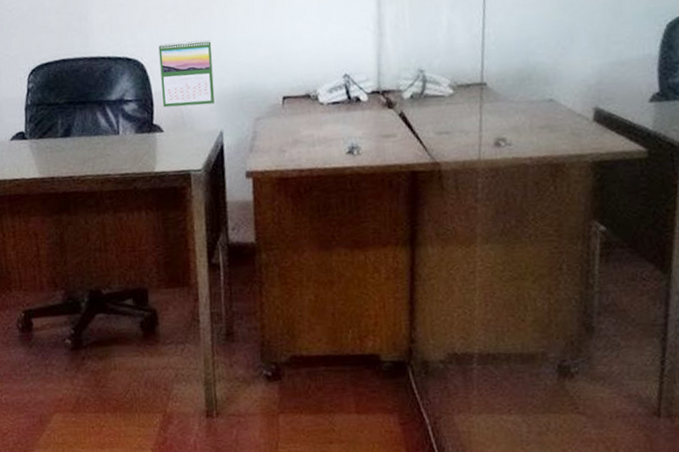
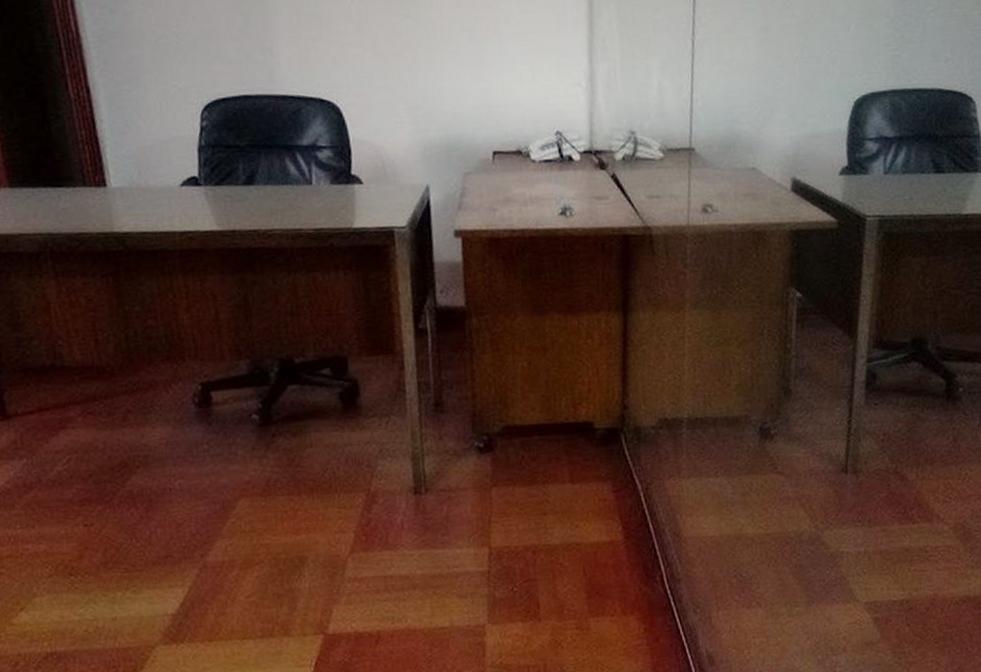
calendar: present [158,40,215,108] -> none [356,83,420,157]

